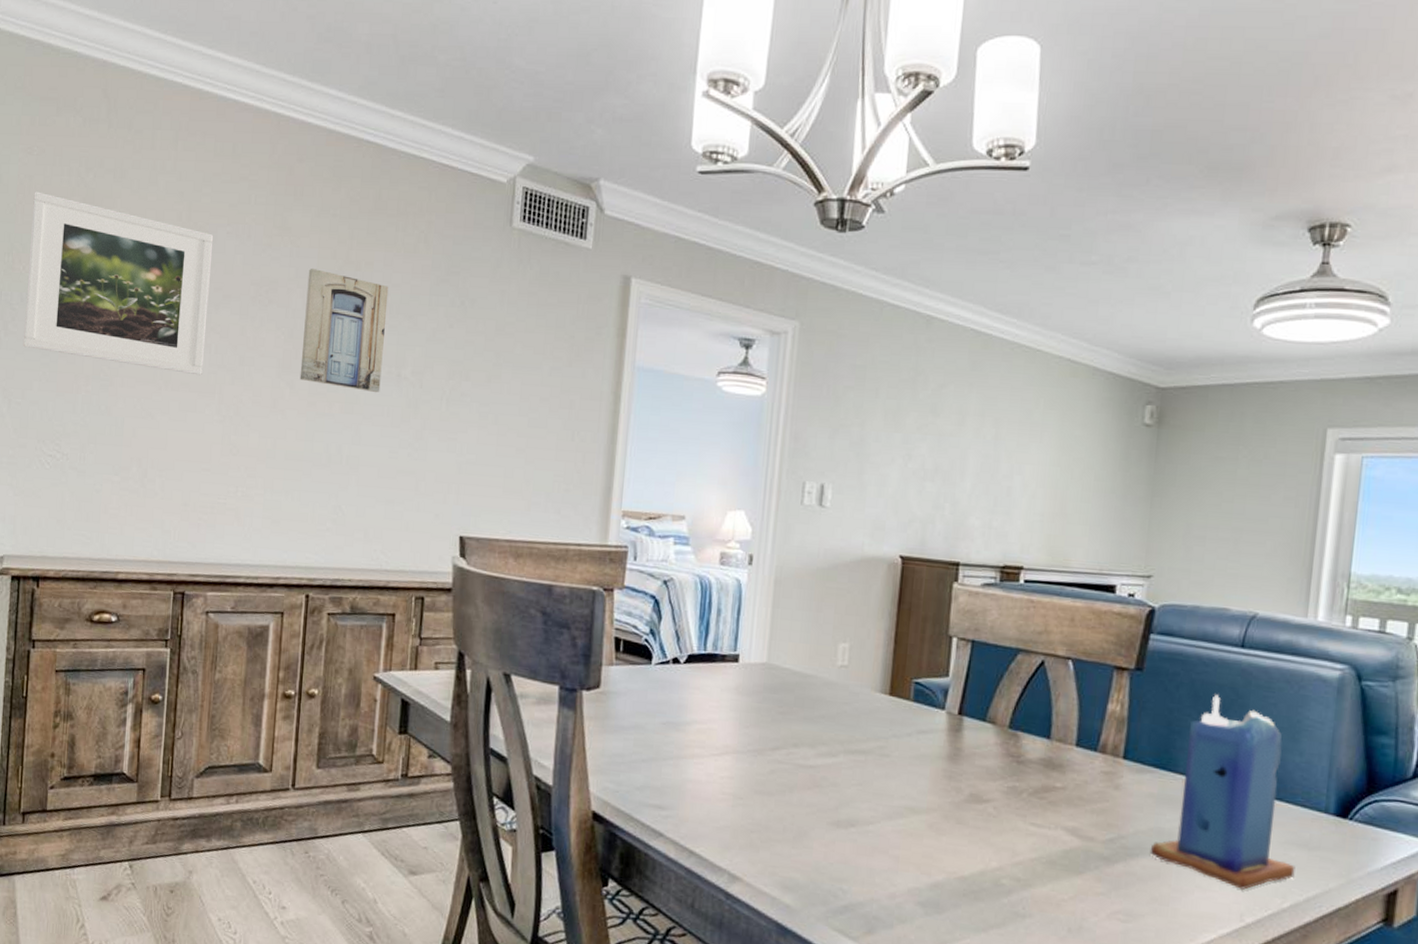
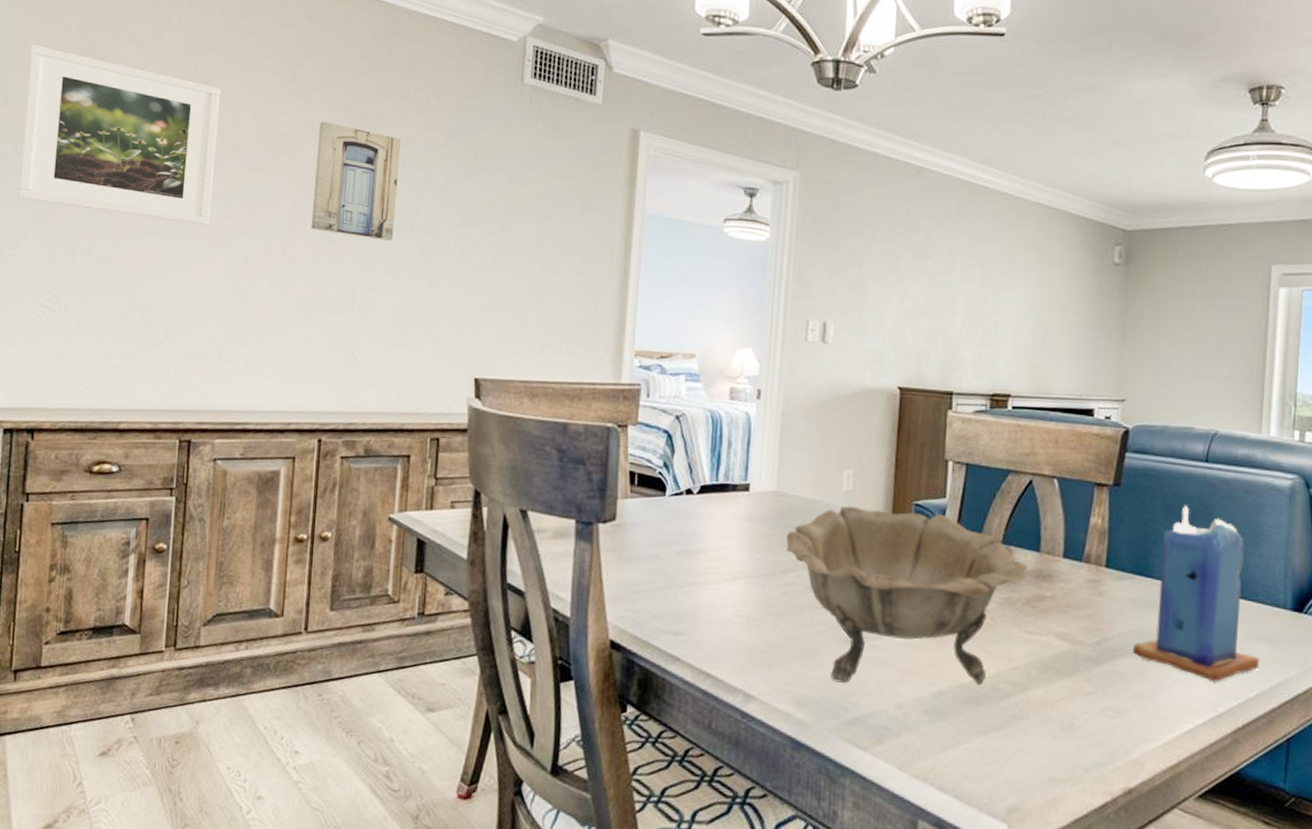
decorative bowl: none [776,681,1038,879] -> present [786,505,1029,686]

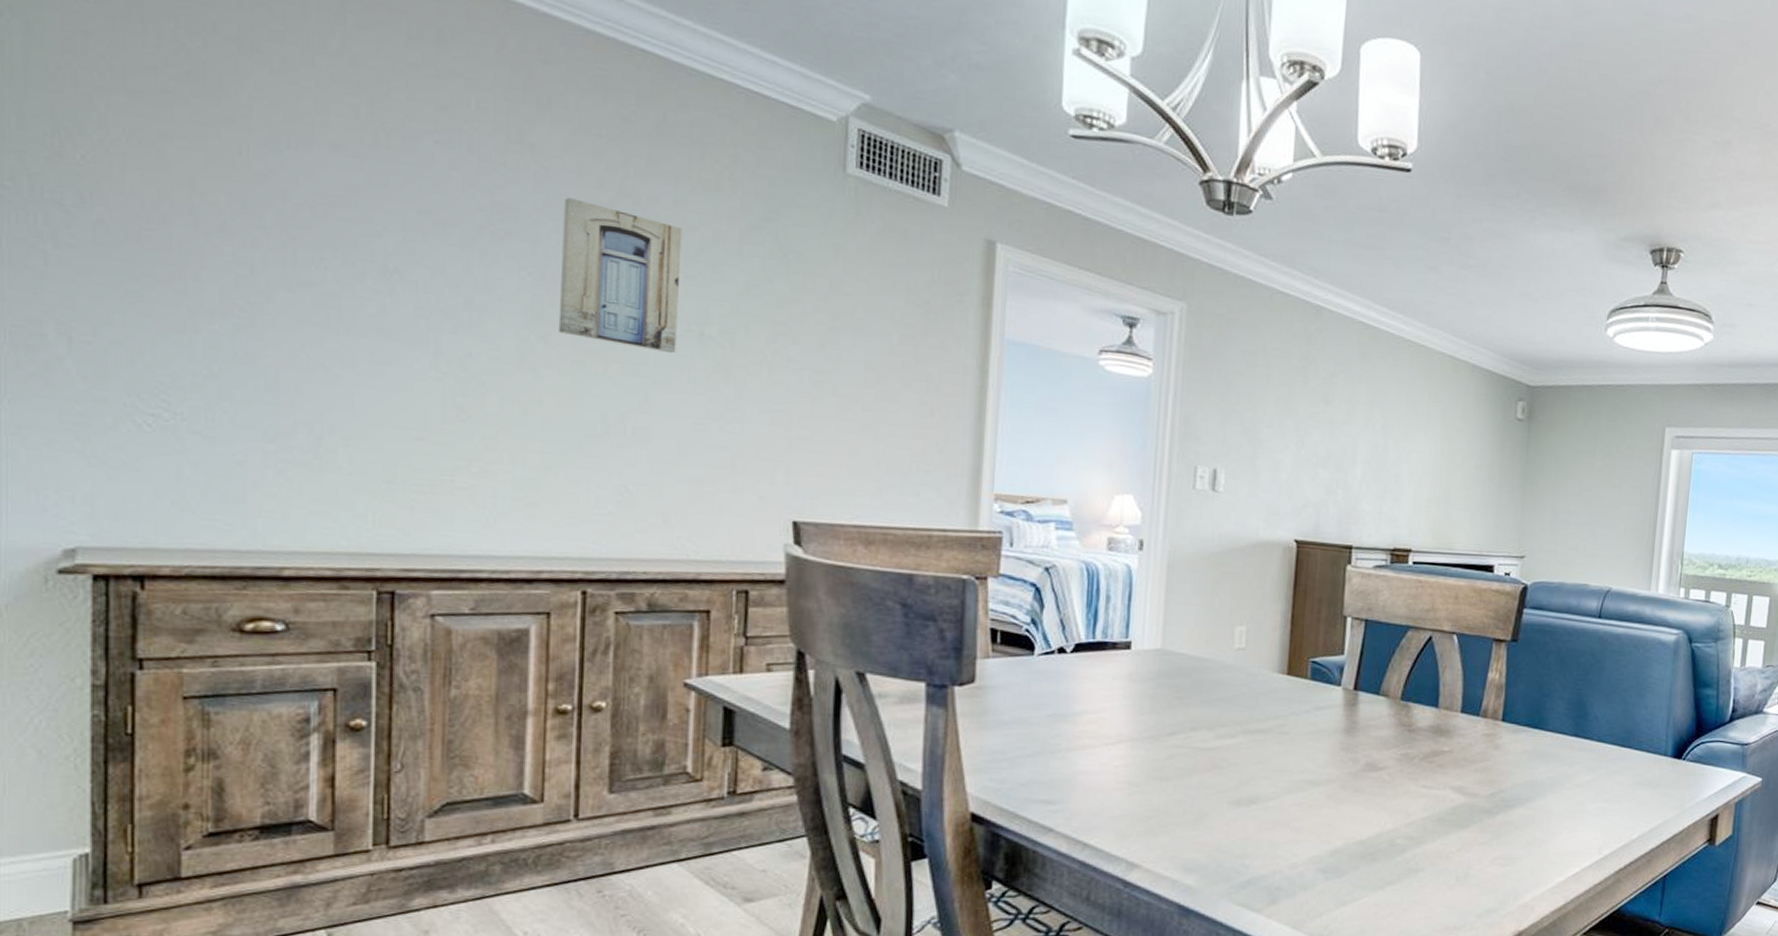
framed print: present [17,44,221,226] -> none [88,53,413,320]
decorative bowl: present [786,505,1029,686] -> none [1172,664,1428,846]
candle: present [1132,505,1260,682] -> none [1525,660,1642,827]

